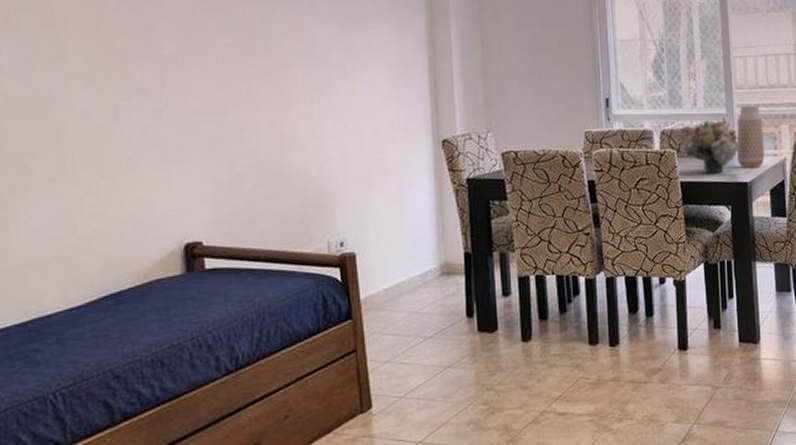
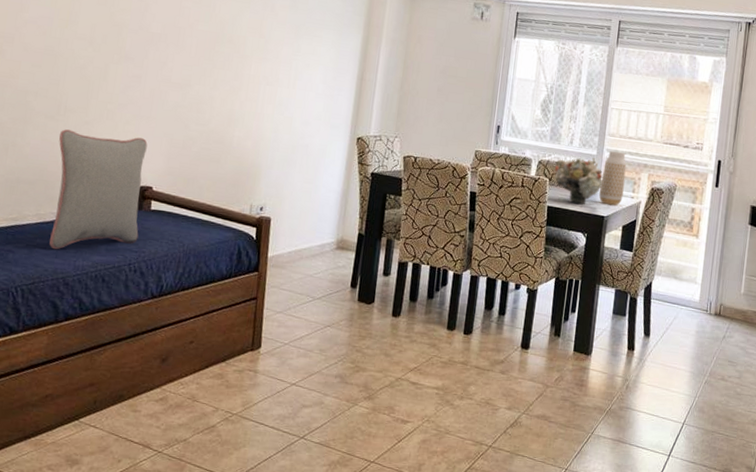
pillow: none [72,185,196,339] -> present [49,129,148,250]

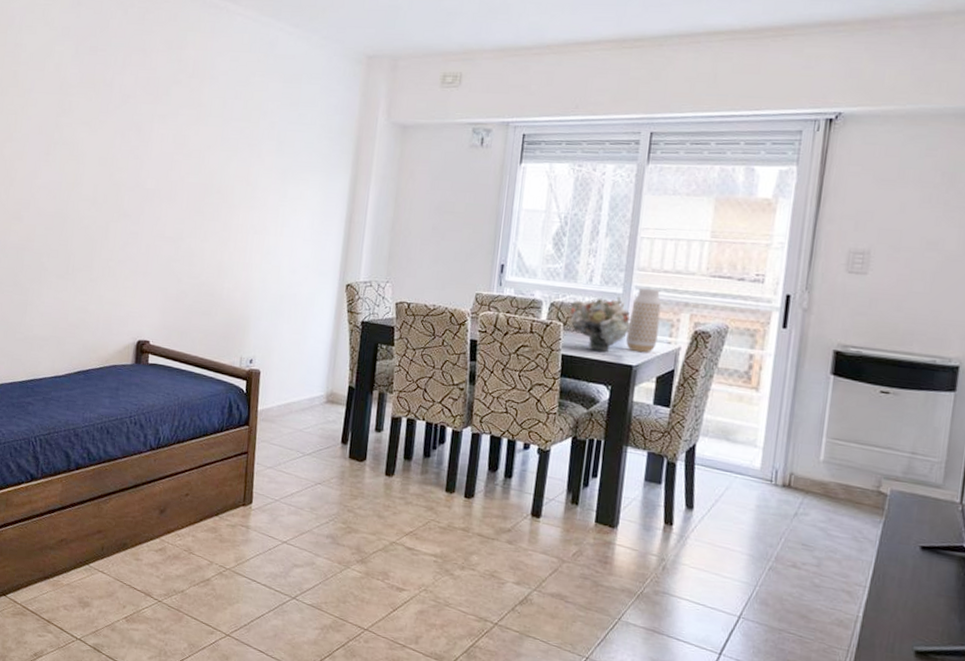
pillow: present [49,129,148,250] -> none [62,287,145,403]

